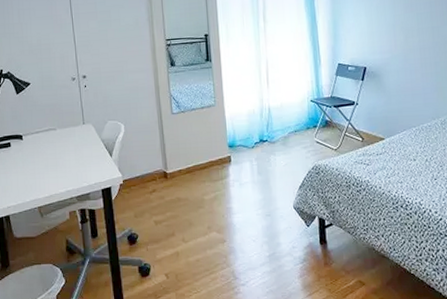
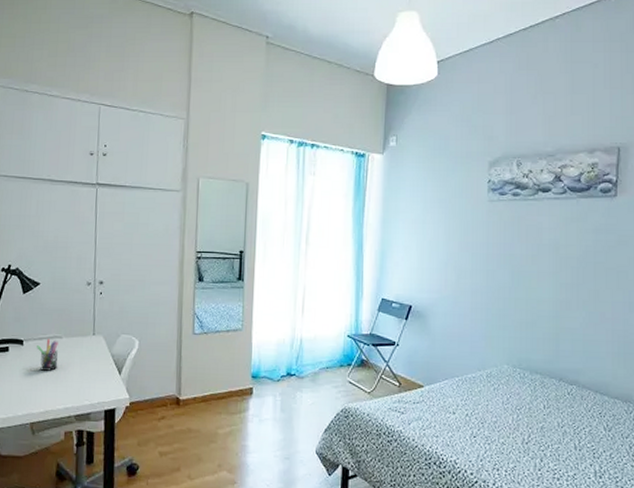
pen holder: none [35,131,56,160] -> present [37,338,58,371]

